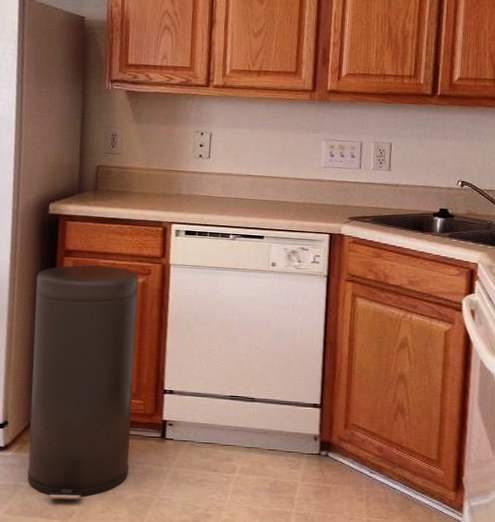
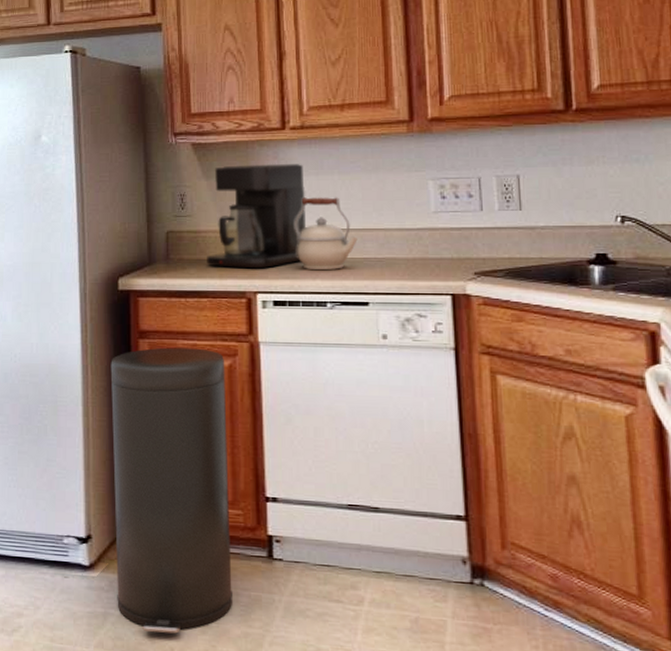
coffee maker: none [131,113,222,203] -> present [207,163,307,269]
kettle: none [209,146,260,209] -> present [294,197,358,271]

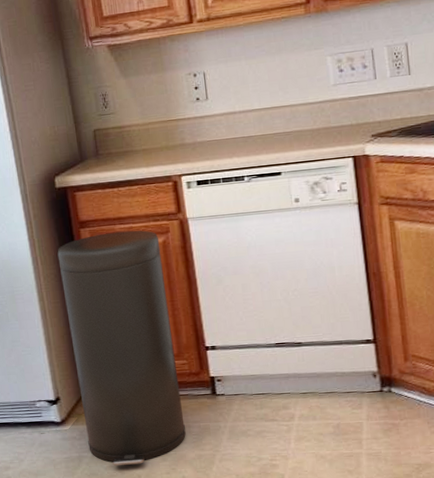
coffee maker: present [207,163,307,269] -> none [132,54,221,157]
kettle: present [294,197,358,271] -> none [208,81,267,150]

